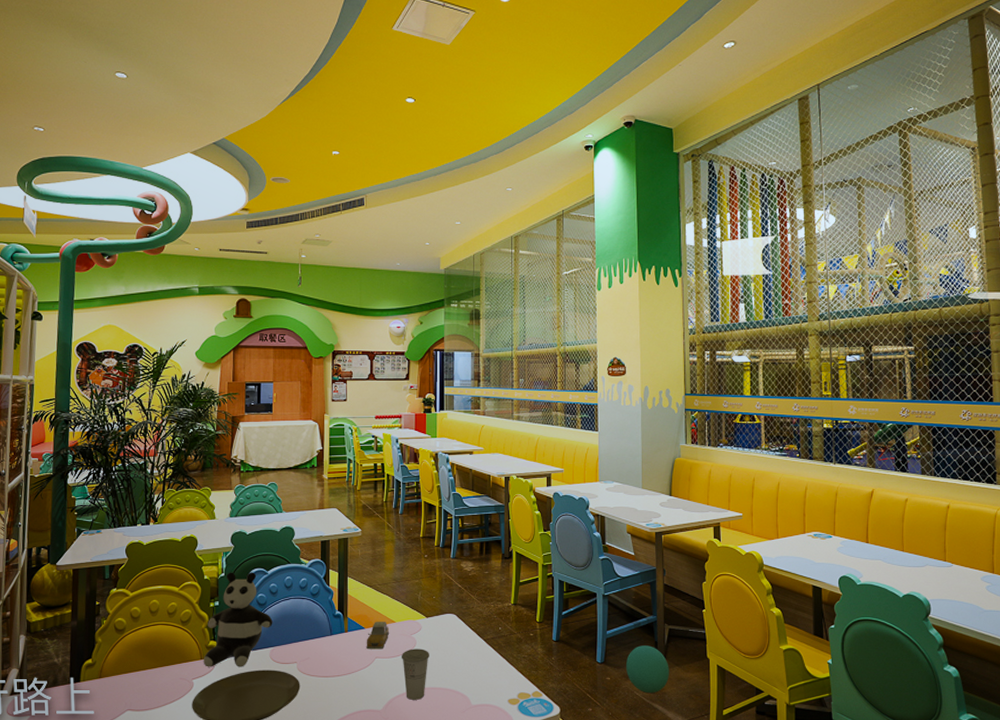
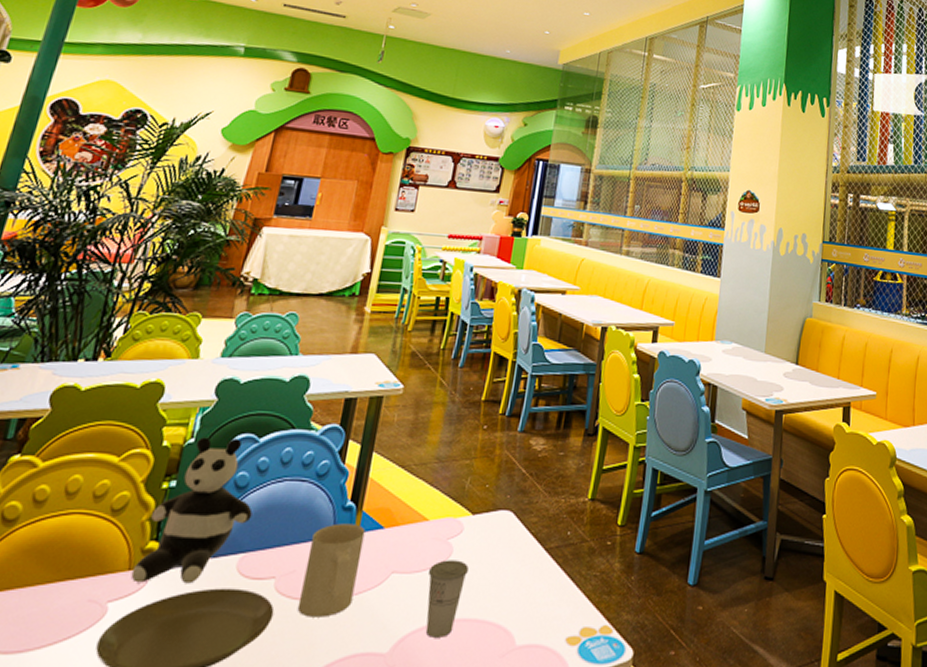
cup: none [315,626,352,687] -> present [297,523,366,617]
toy car: present [366,622,390,650] -> none [381,518,419,560]
ball: present [626,645,669,694] -> none [723,562,777,630]

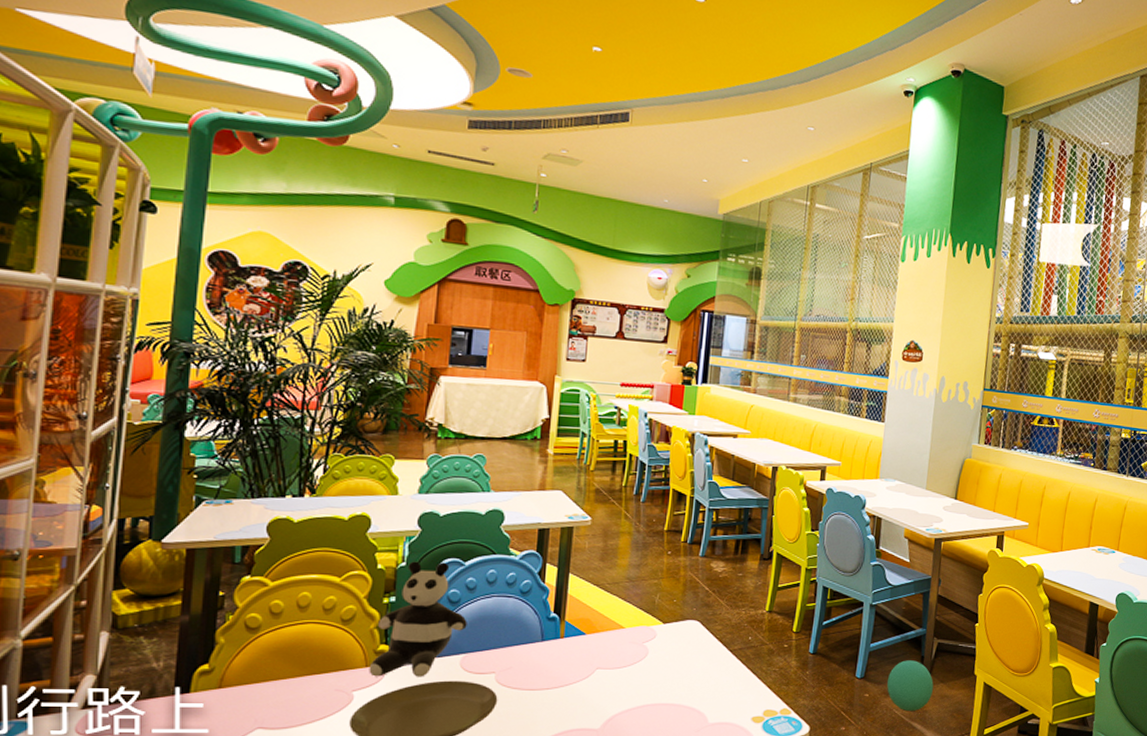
cup: present [297,523,366,617] -> none [517,630,570,702]
cup: present [425,560,469,638] -> none [629,659,663,717]
ball: none [723,562,777,630] -> present [887,660,934,712]

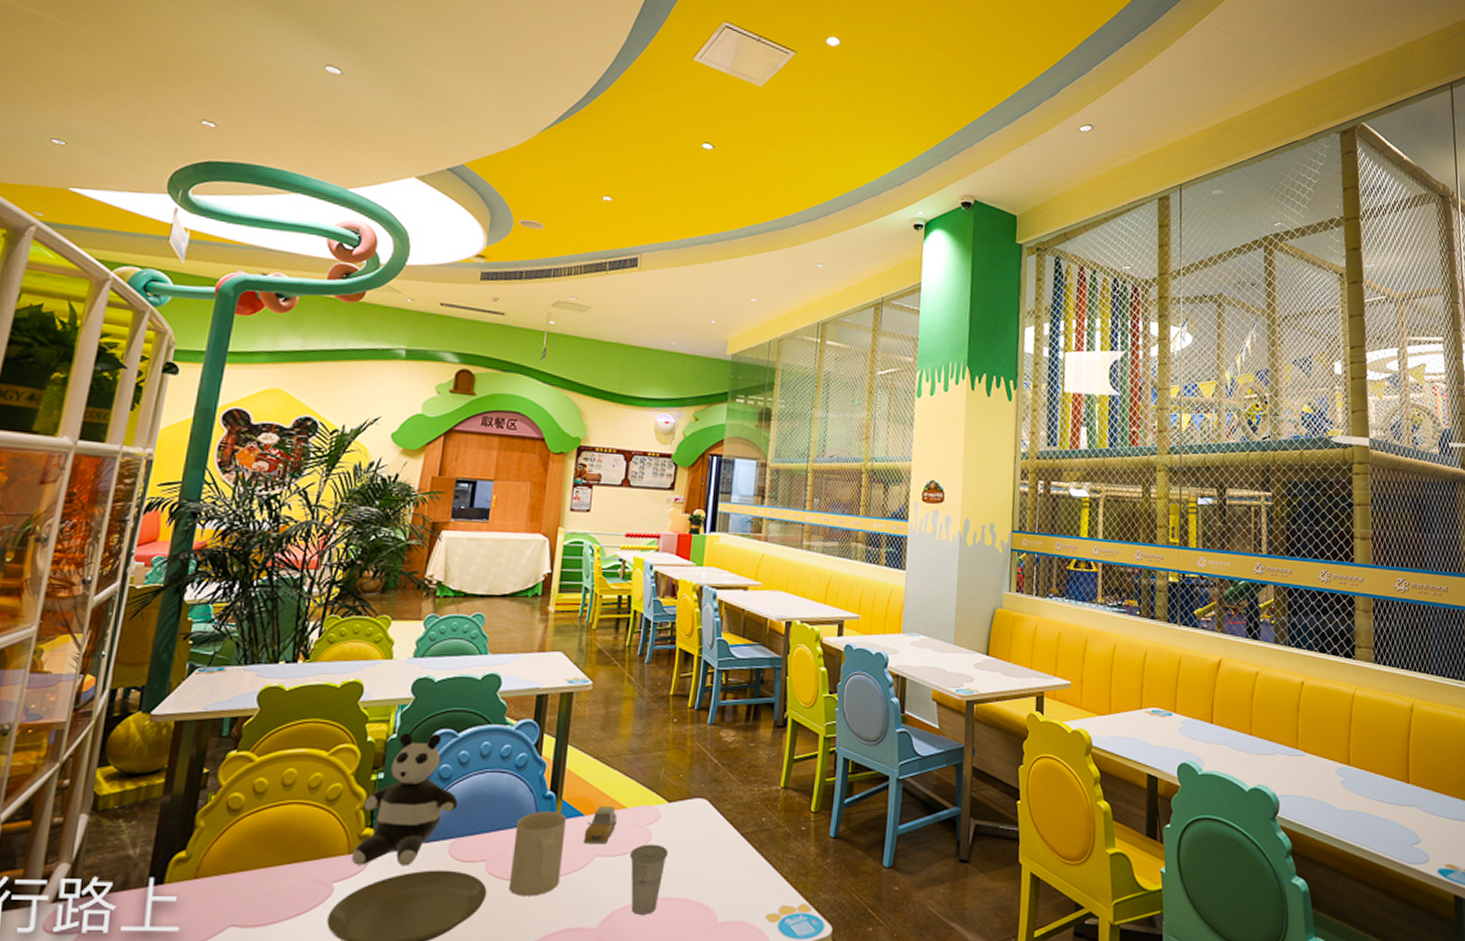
cup: none [517,630,570,702] -> present [508,811,567,896]
toy car: none [586,627,617,659] -> present [583,806,618,845]
cup: none [629,659,663,717] -> present [630,844,668,915]
ball: present [887,660,934,712] -> none [919,845,972,909]

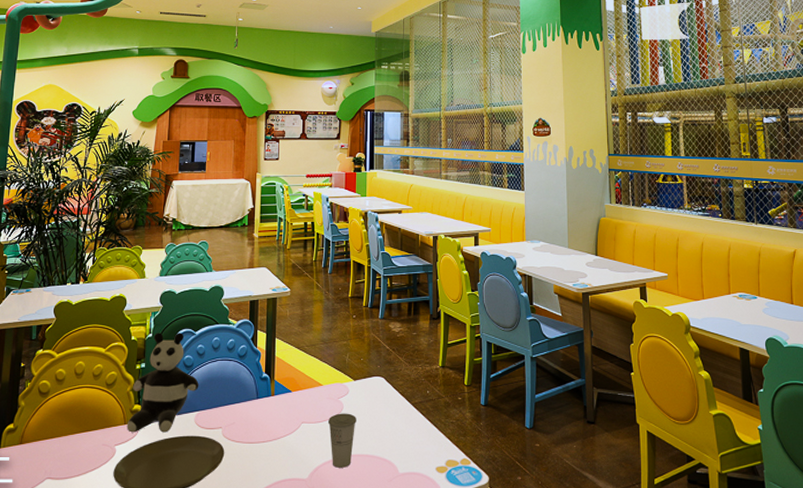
cup: present [508,811,567,896] -> none [240,389,279,454]
toy car: present [583,806,618,845] -> none [293,385,317,414]

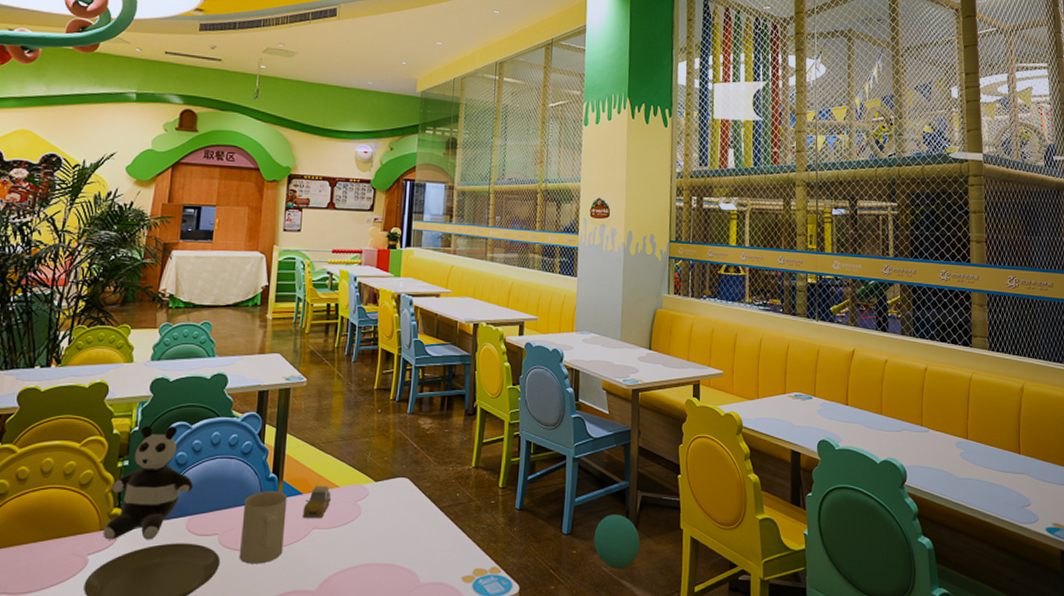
cup: none [240,389,279,454] -> present [239,491,287,564]
toy car: none [293,385,317,414] -> present [302,486,332,519]
cup: present [328,413,356,468] -> none [343,518,376,578]
ball: none [555,410,599,461] -> present [594,515,640,569]

